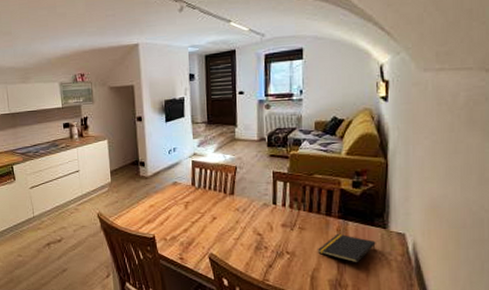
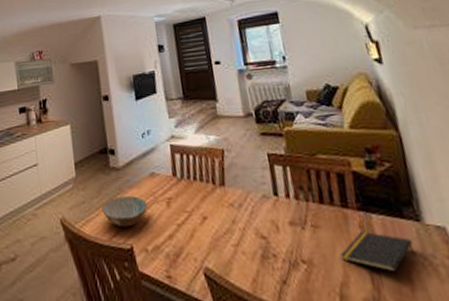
bowl: none [131,198,169,222] -> present [102,195,148,228]

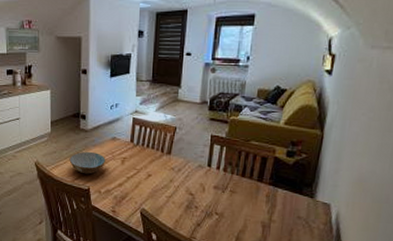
notepad: present [341,231,415,272] -> none [246,199,302,228]

